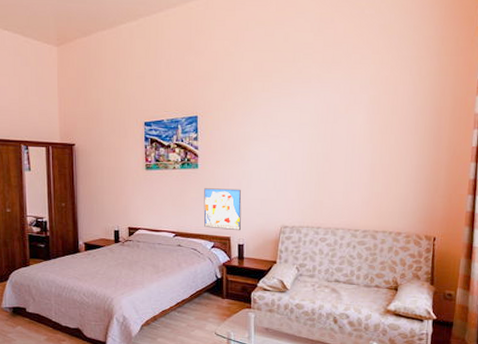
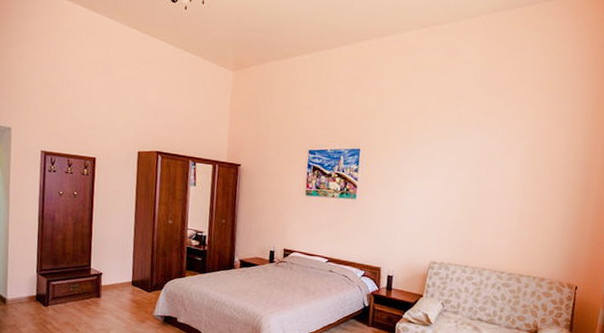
wall art: present [203,188,242,231] -> none [357,218,395,263]

